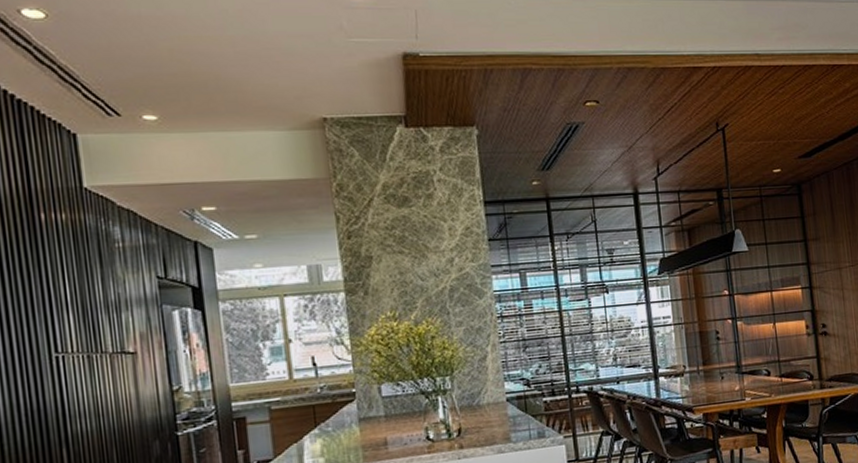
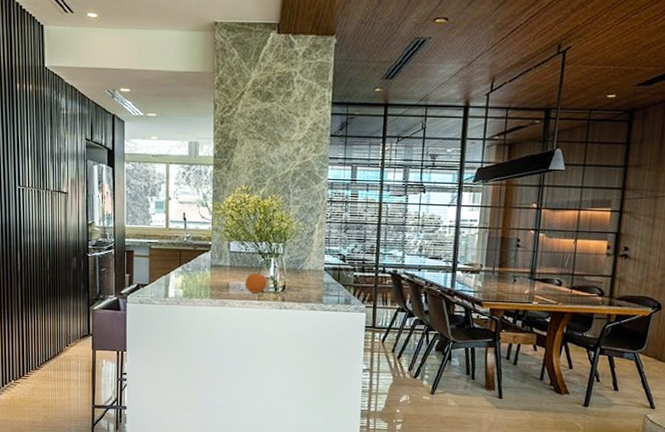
fruit: none [408,418,438,446] -> present [246,272,268,294]

